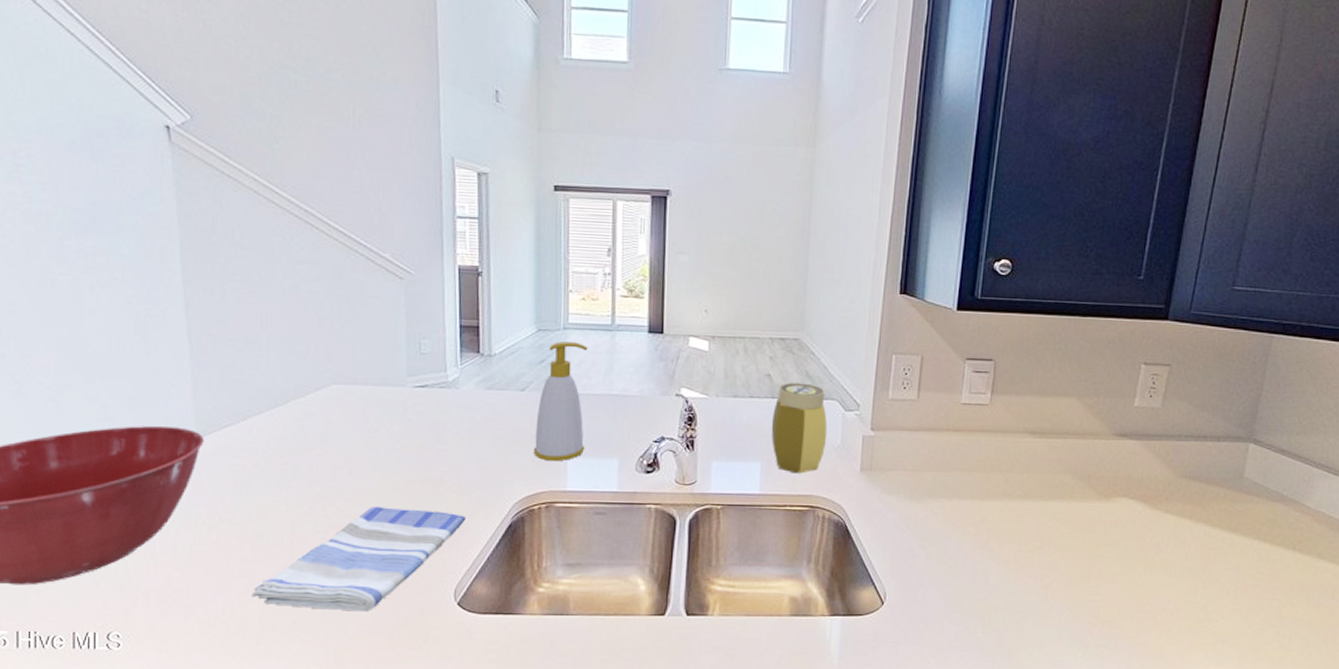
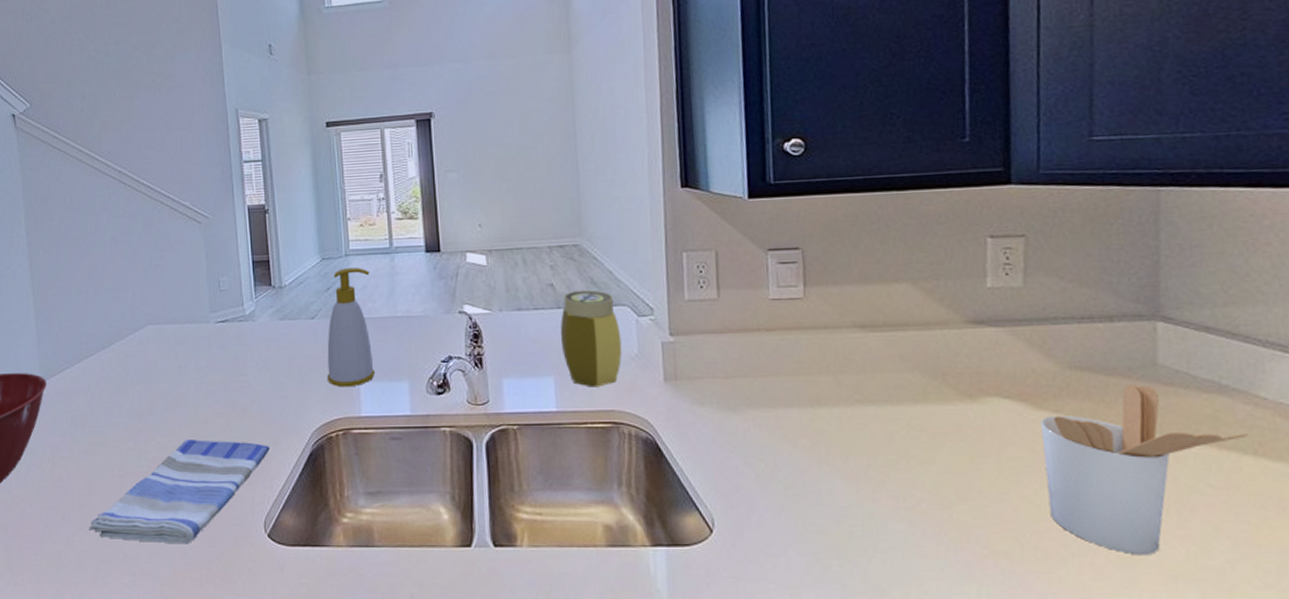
utensil holder: none [1146,491,1292,624] -> present [1041,383,1248,554]

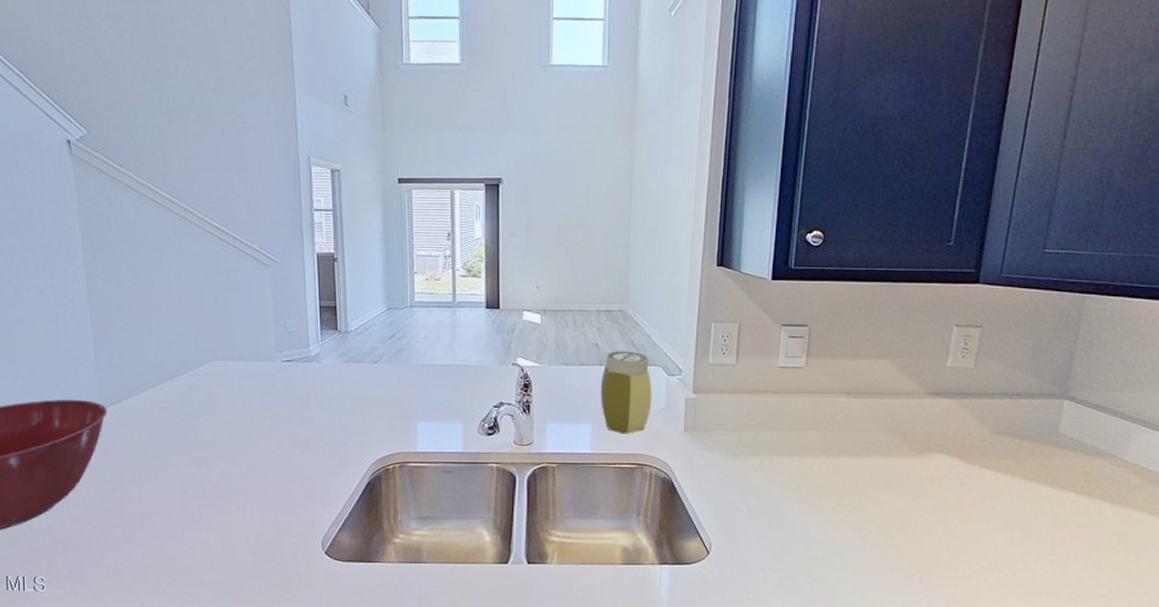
dish towel: present [89,440,270,544] -> none [151,467,330,560]
soap bottle: present [327,268,376,387] -> none [387,318,433,426]
utensil holder: present [1041,383,1248,554] -> none [964,447,1110,573]

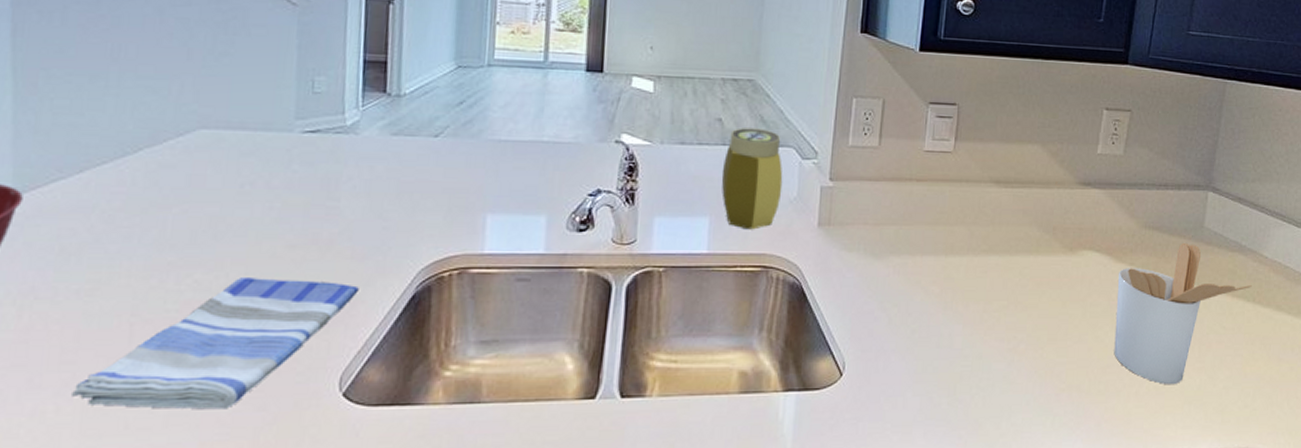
dish towel: none [151,467,330,560] -> present [72,278,359,410]
utensil holder: none [964,447,1110,573] -> present [1114,242,1252,384]

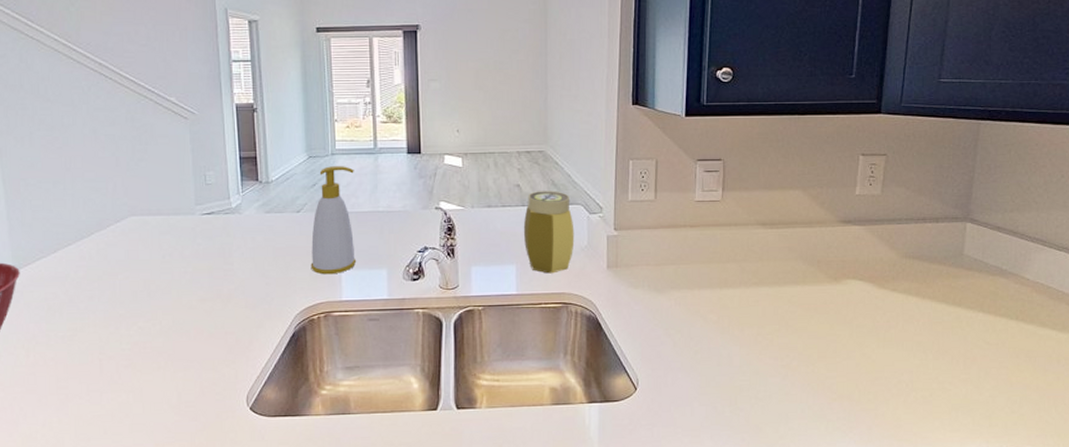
dish towel: present [72,278,359,410] -> none [67,324,253,420]
soap bottle: none [446,80,516,220] -> present [310,166,357,275]
utensil holder: present [1114,242,1252,384] -> none [881,269,1014,393]

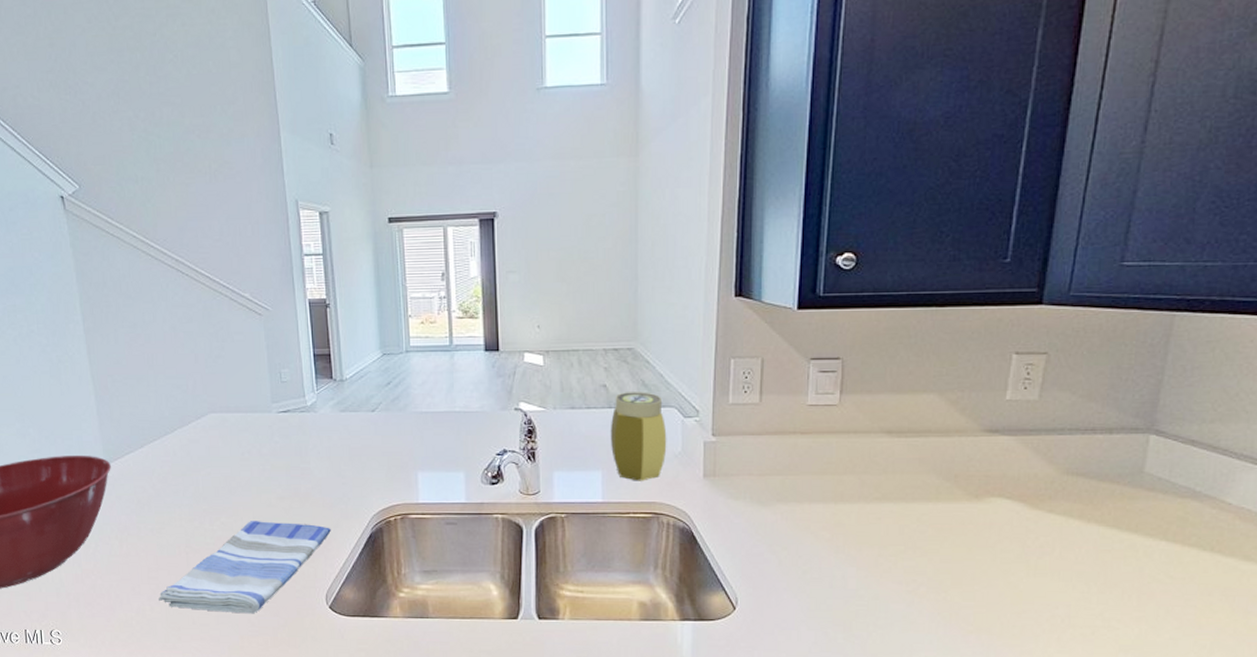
dish towel: none [67,324,253,420] -> present [159,521,331,614]
soap bottle: present [310,166,357,275] -> none [386,364,433,476]

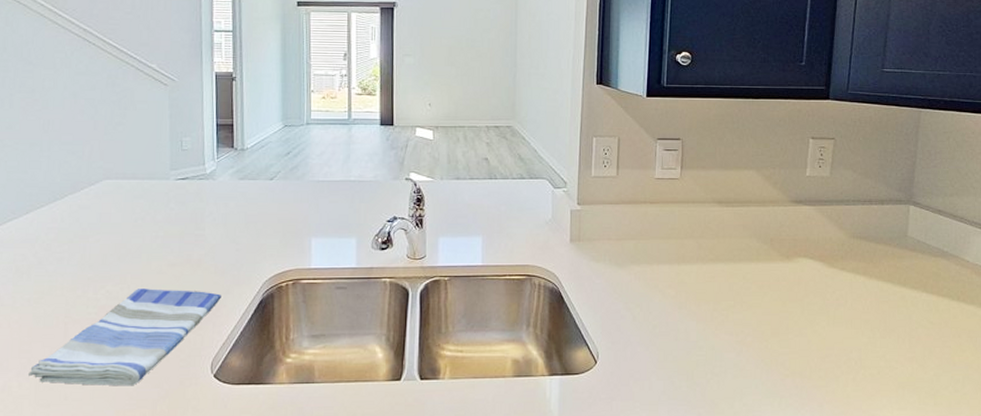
jar: present [610,392,667,481] -> none [490,165,539,246]

